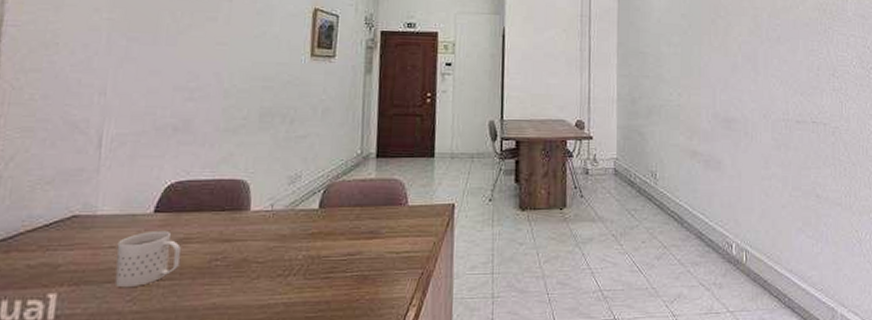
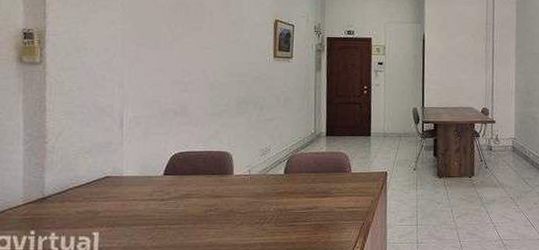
mug: present [114,230,182,288] -> none [138,188,185,230]

